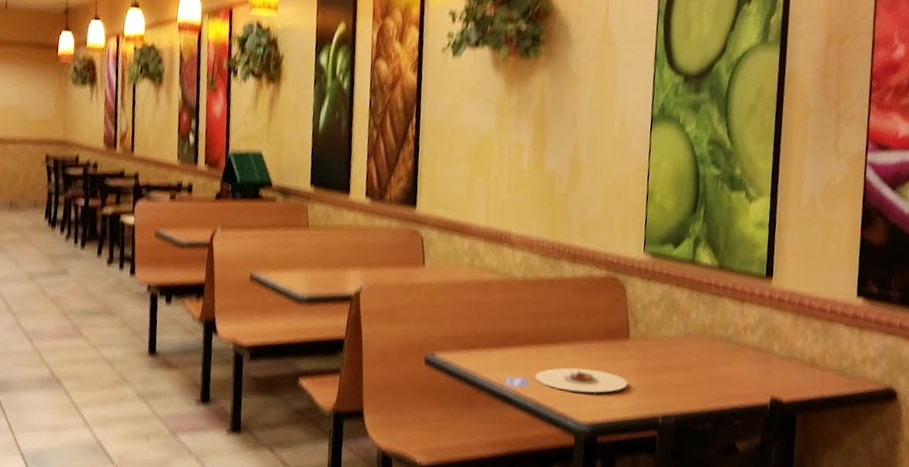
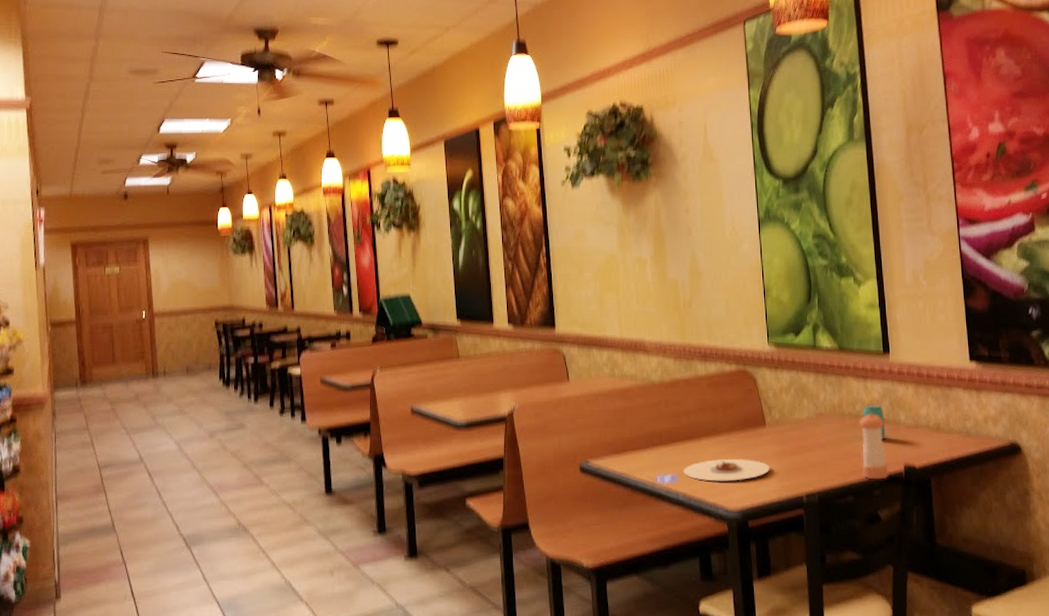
pepper shaker: none [725,339,755,410] -> present [860,413,889,480]
beverage can: none [734,329,758,368] -> present [863,403,886,439]

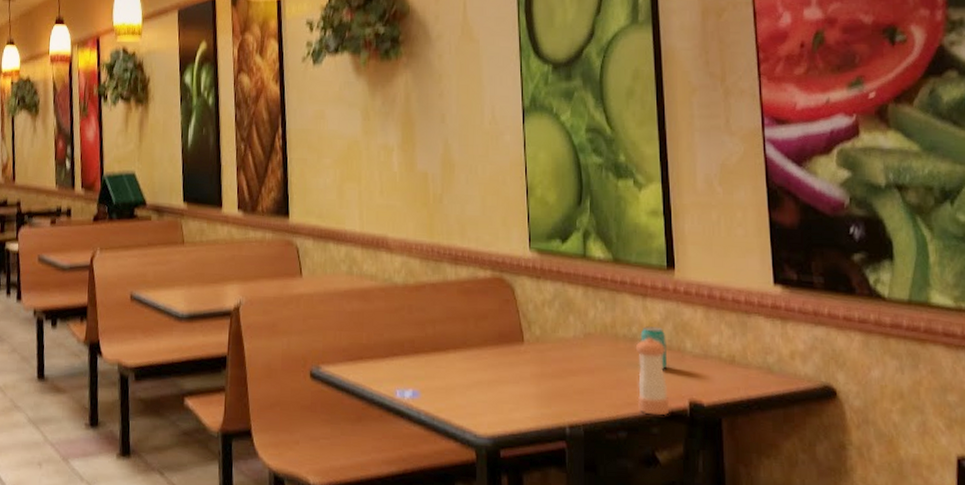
plate: present [683,458,770,482] -> none [426,376,527,403]

